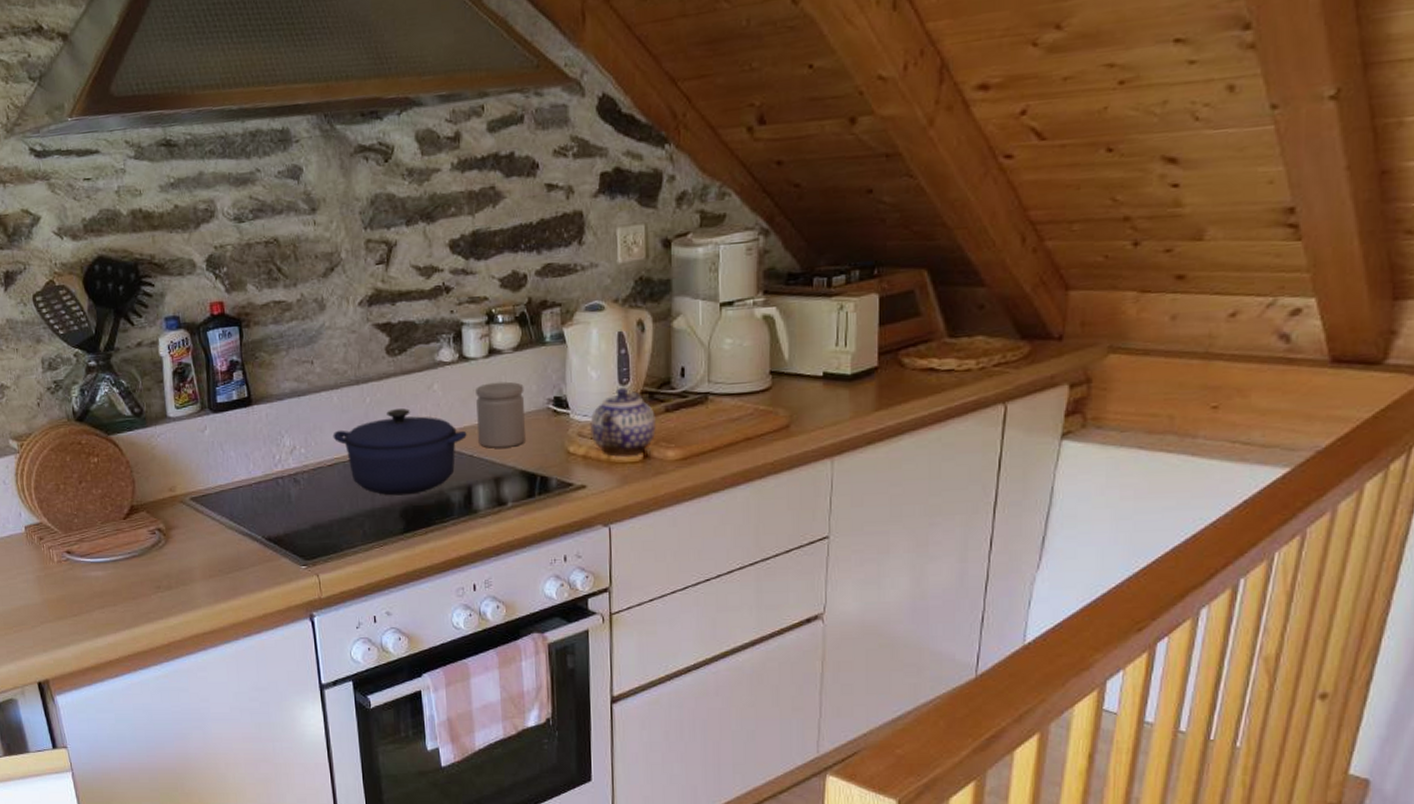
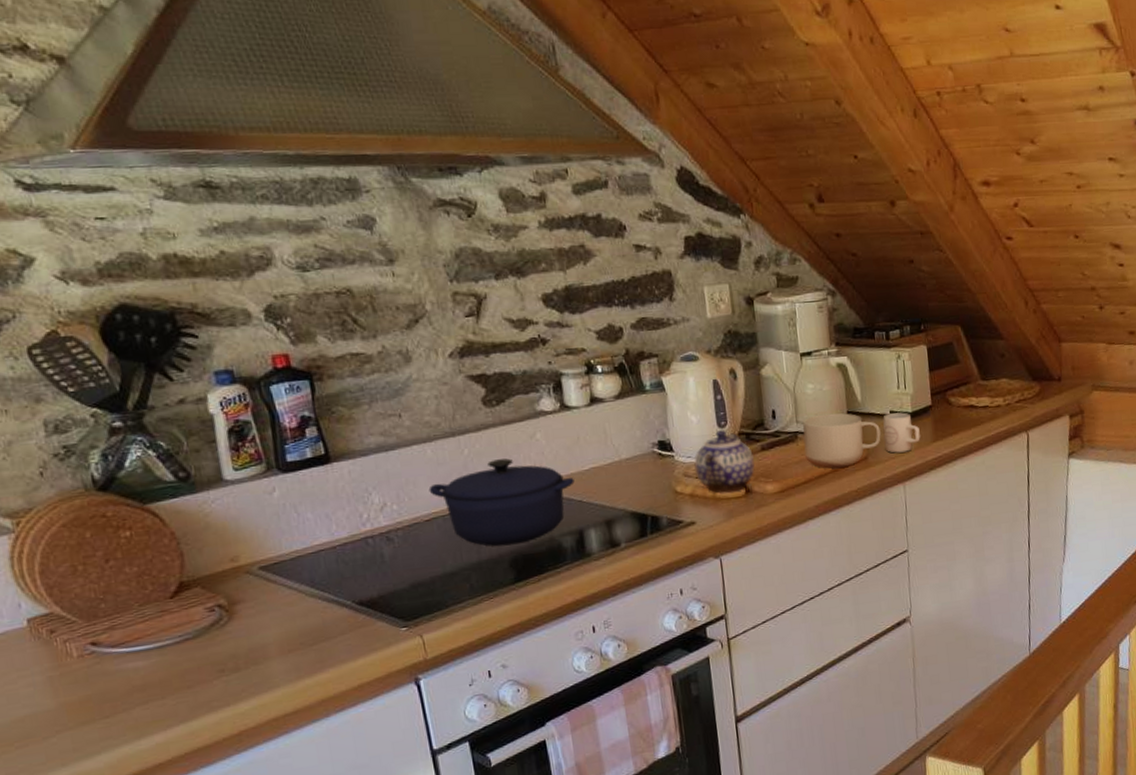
jar: present [476,381,525,448] -> none [580,428,634,493]
cup: none [714,372,809,436] -> present [802,413,881,469]
mug: none [812,374,859,422] -> present [882,412,921,453]

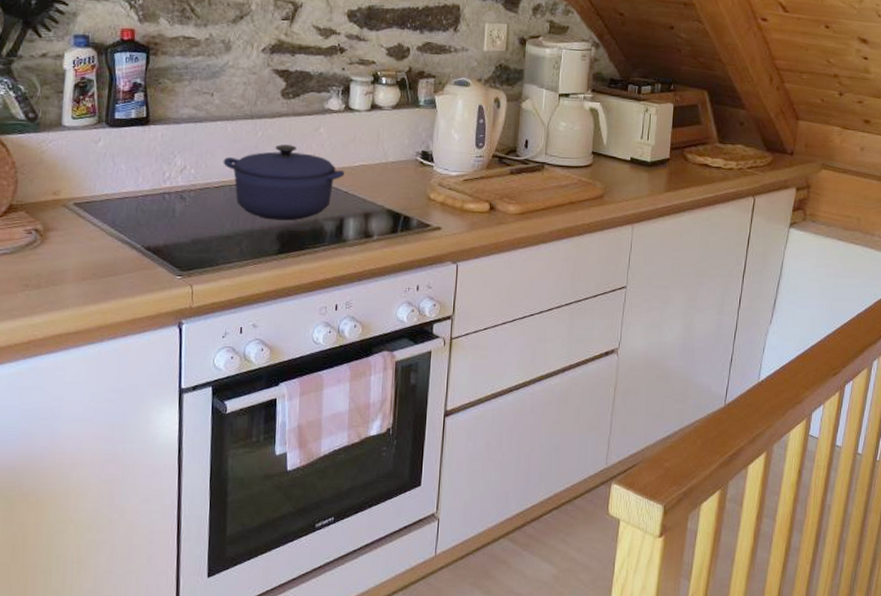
teapot: present [693,430,755,493] -> none [449,150,502,207]
cup: present [802,413,881,469] -> none [548,150,619,201]
mug: present [882,412,921,453] -> none [621,160,655,197]

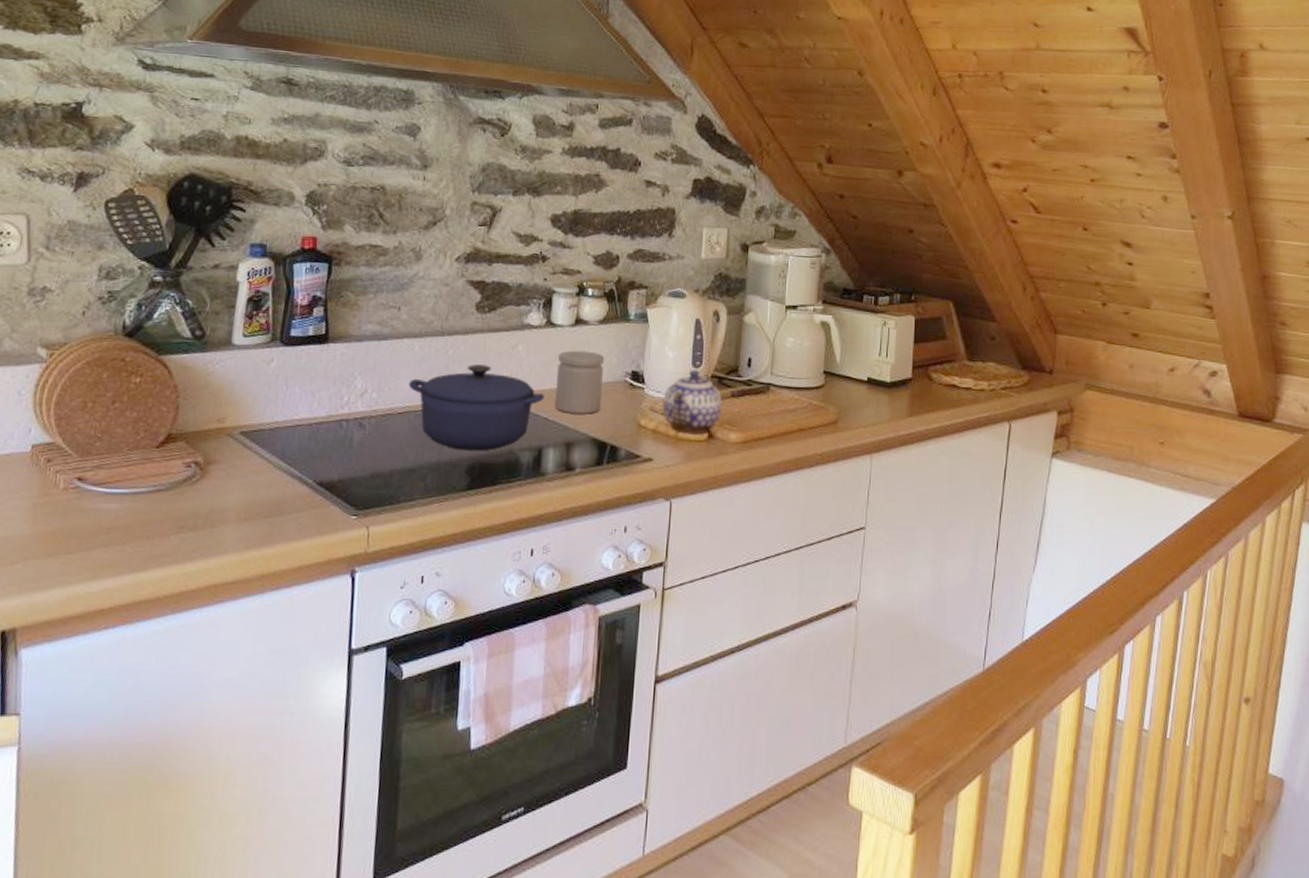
jar: none [354,132,398,189] -> present [555,350,605,414]
teapot: none [449,150,502,207] -> present [662,370,722,435]

